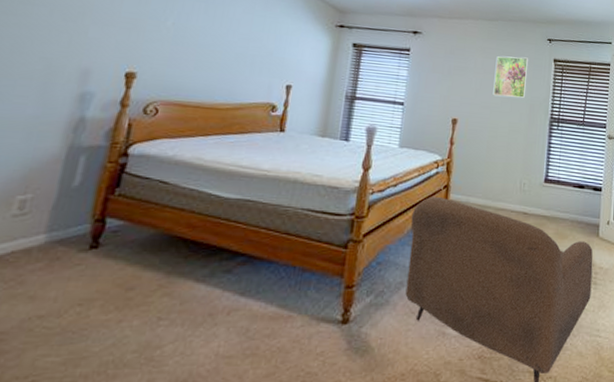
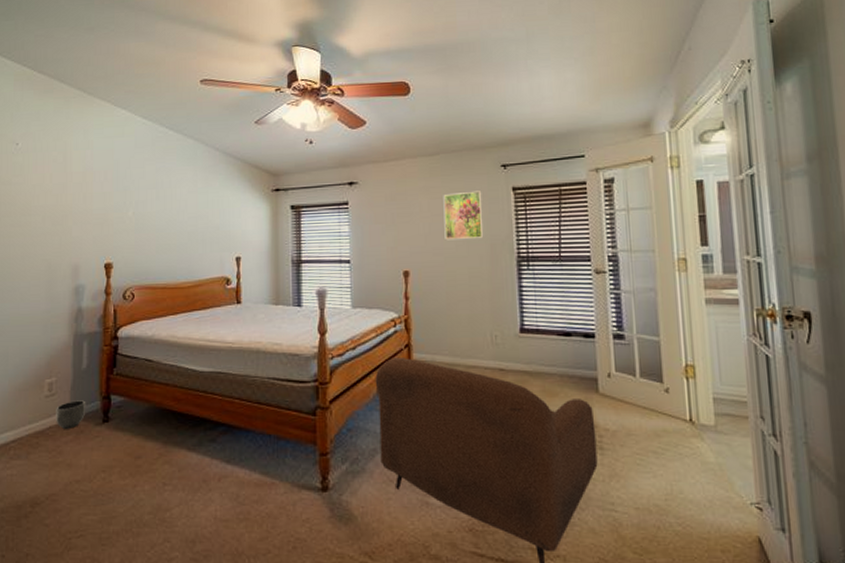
planter: none [22,222,71,255] -> present [56,400,86,429]

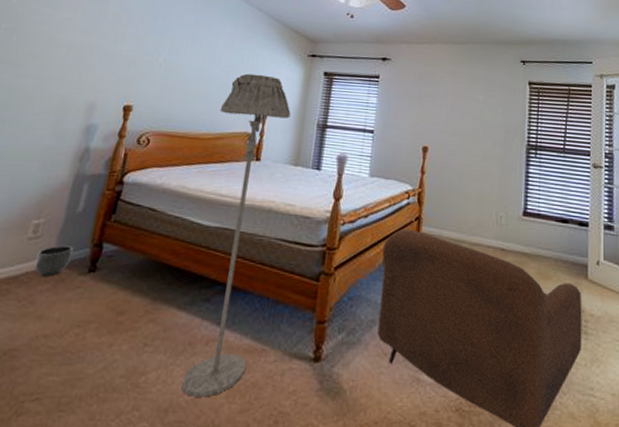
floor lamp: none [194,216,264,528] -> present [181,73,291,397]
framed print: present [443,191,484,240] -> none [464,80,502,124]

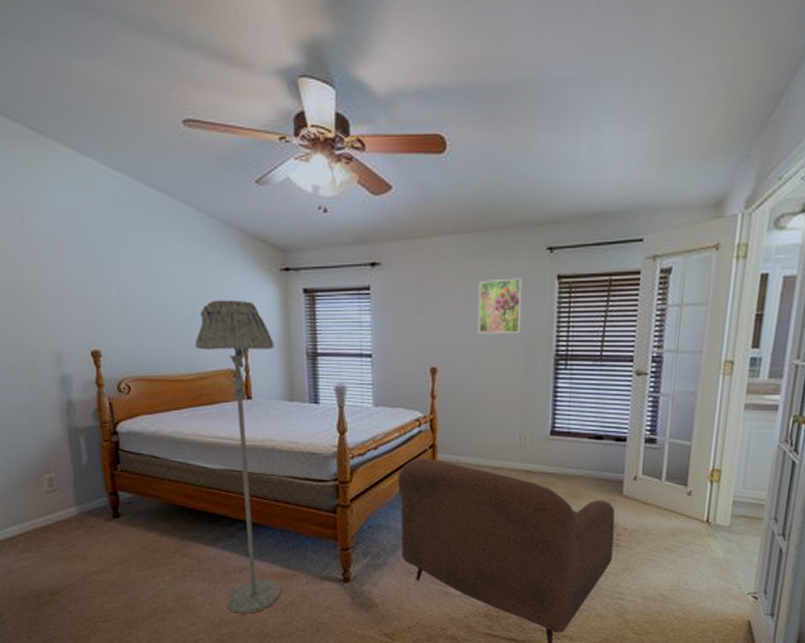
planter: present [34,245,74,276] -> none [60,496,93,524]
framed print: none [464,80,502,124] -> present [478,278,523,335]

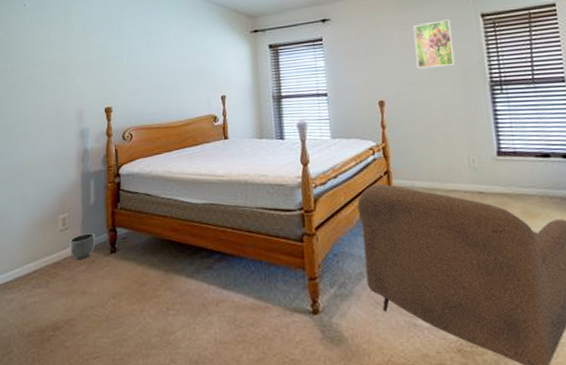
planter: none [60,496,93,524] -> present [70,233,96,260]
floor lamp: present [194,299,282,614] -> none [183,58,255,350]

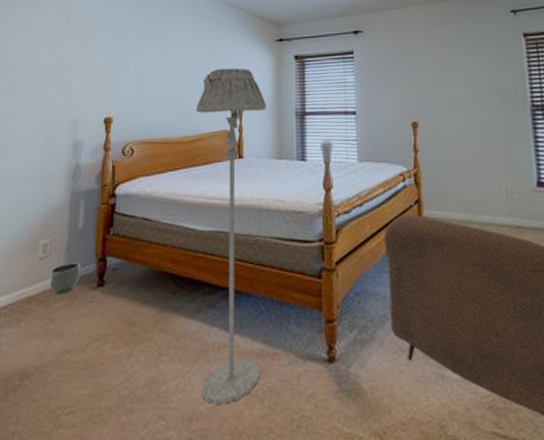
floor lamp: none [183,58,255,350] -> present [196,67,266,404]
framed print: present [413,19,455,69] -> none [451,37,495,89]

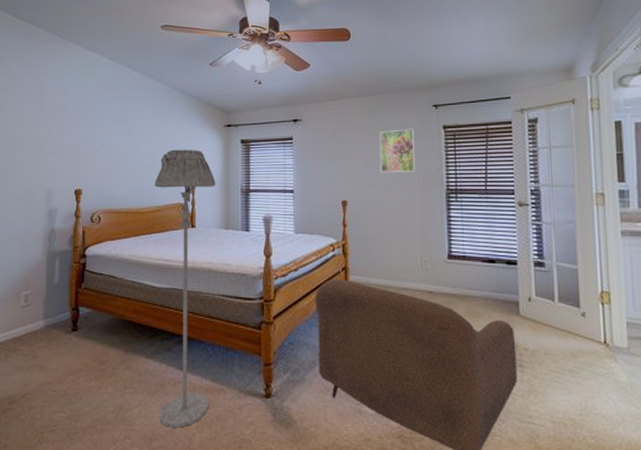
planter: present [49,262,81,294] -> none [31,311,58,336]
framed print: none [451,37,495,89] -> present [379,128,416,173]

